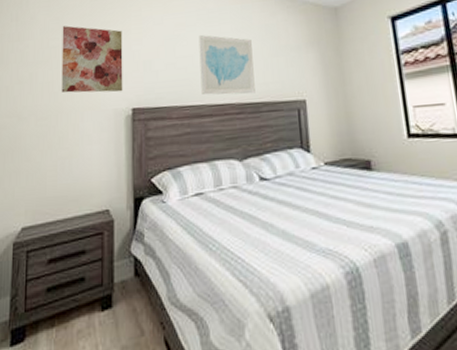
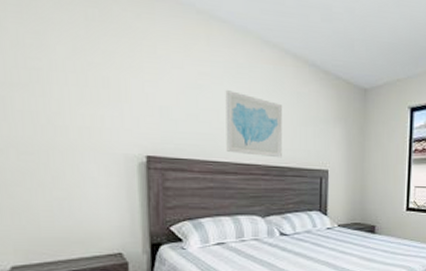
wall art: present [61,26,123,93] -> none [45,44,135,137]

